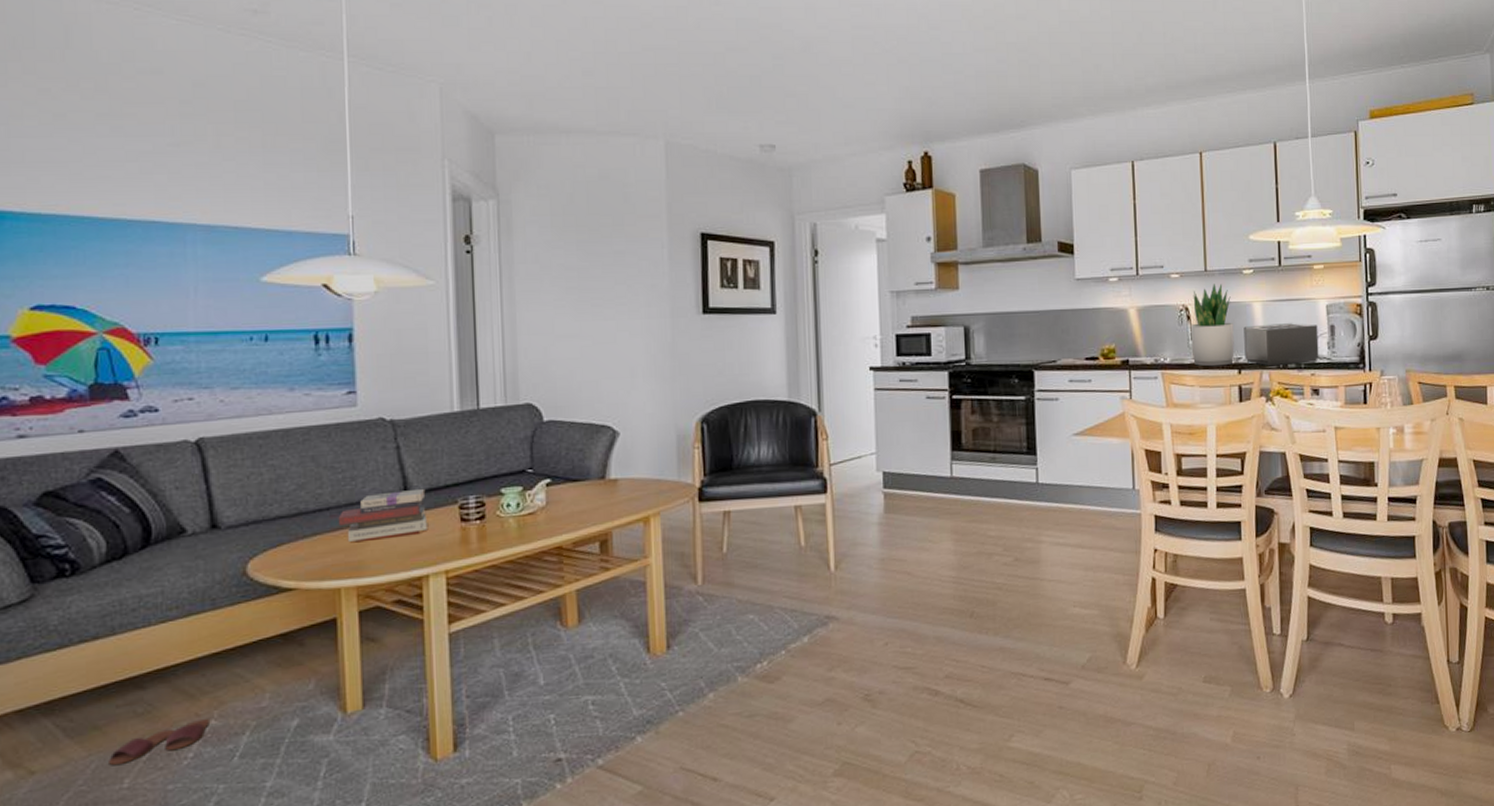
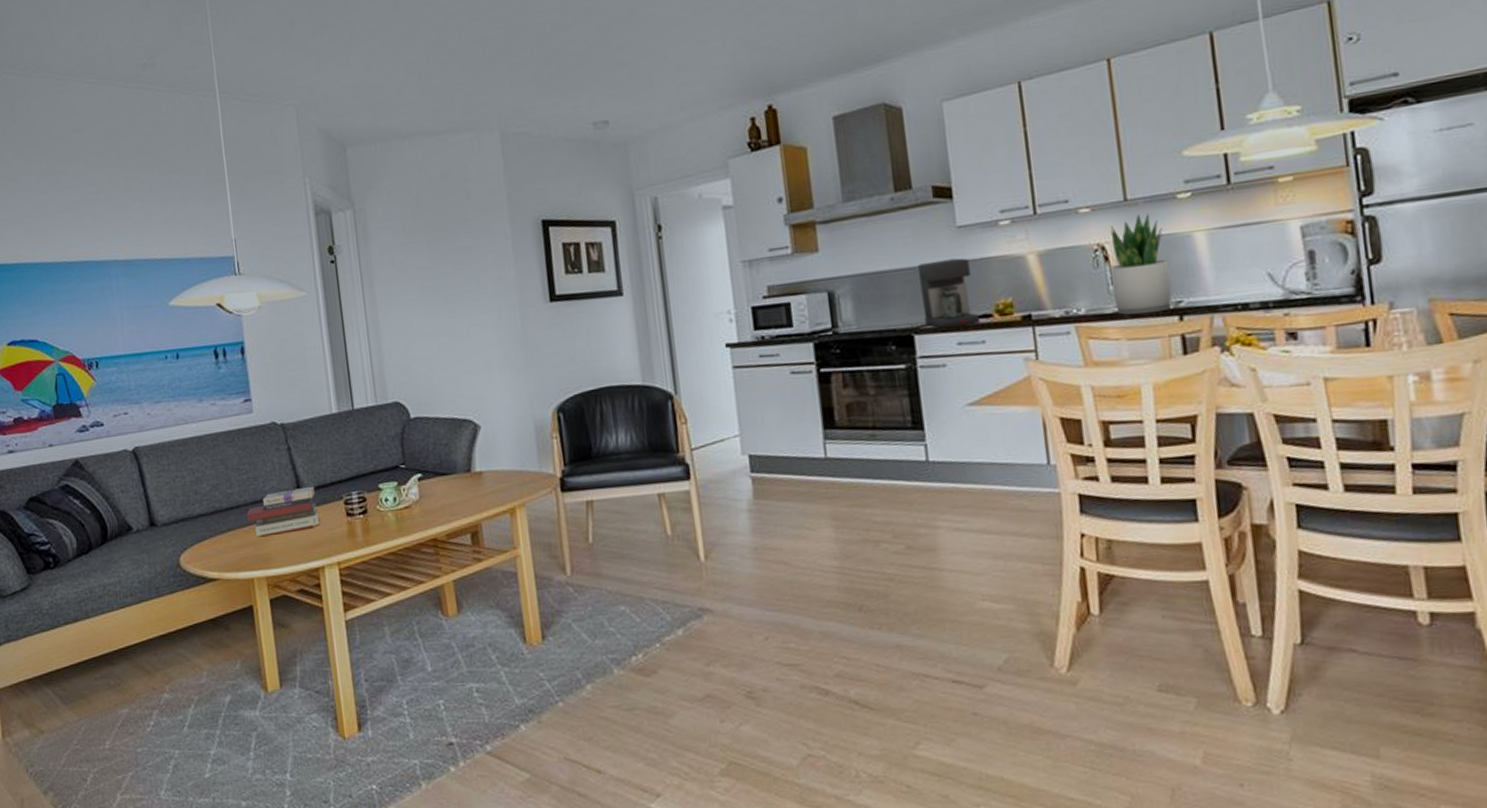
slippers: present [109,719,209,766] -> none [93,693,163,730]
coffee maker: none [1042,306,1088,367] -> present [918,258,980,329]
toaster: present [1243,323,1319,367] -> none [1182,252,1295,309]

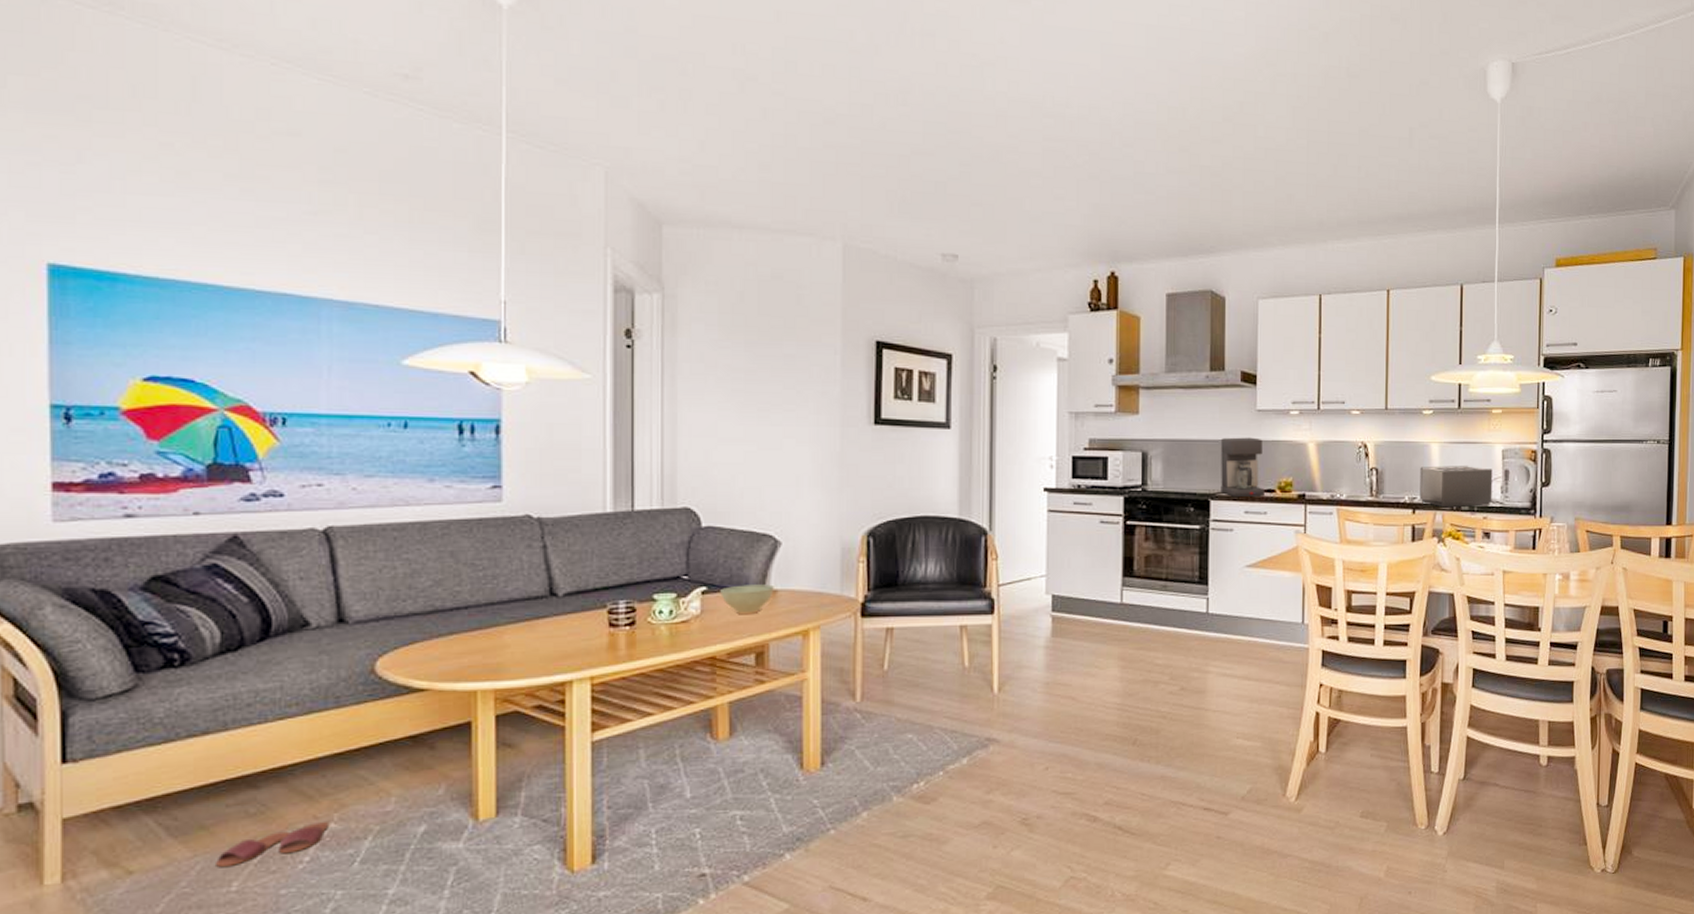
slippers: none [93,693,163,730] -> present [216,822,328,868]
books: present [246,486,320,537] -> none [477,590,574,644]
bowl: none [433,467,480,498] -> present [720,584,774,615]
planter: present [1109,213,1172,315] -> none [1368,422,1410,505]
toaster: none [1182,252,1295,309] -> present [1420,466,1493,508]

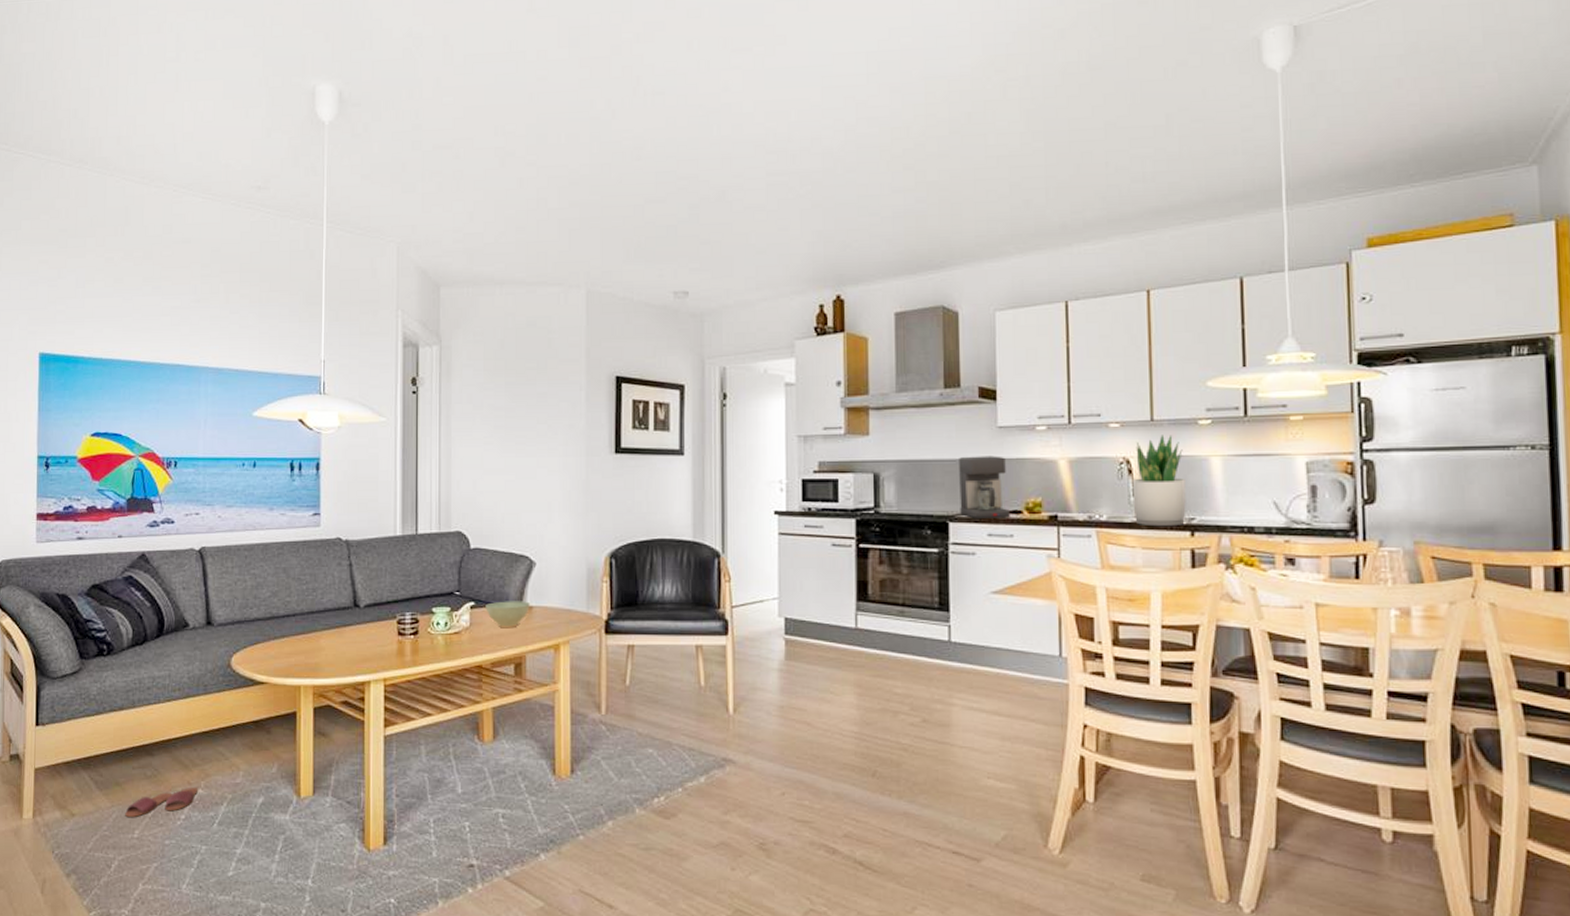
planter: none [1368,422,1410,505] -> present [1132,435,1186,527]
toaster: present [1420,466,1493,508] -> none [1198,481,1296,530]

